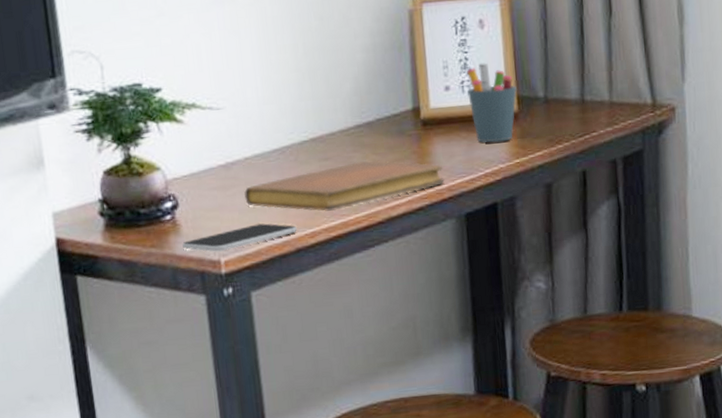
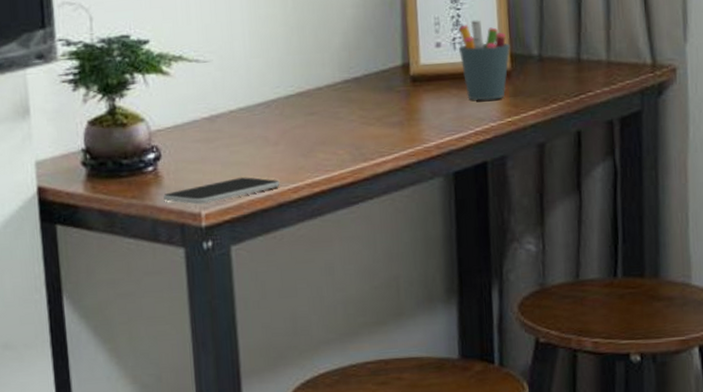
notebook: present [244,160,445,212] -> none [228,116,433,167]

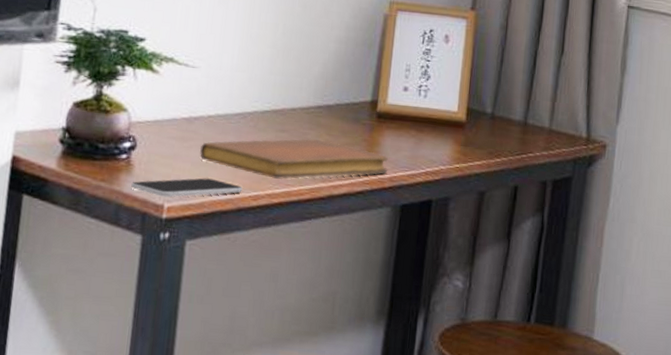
notebook: none [228,116,433,167] -> present [200,139,388,180]
pen holder: present [459,20,511,100] -> none [422,72,469,146]

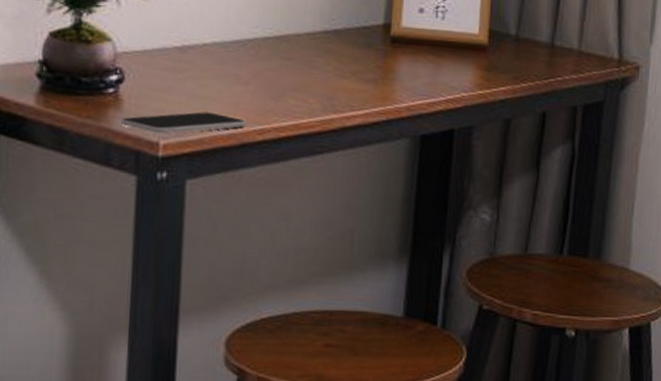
notebook: present [200,139,388,180] -> none [196,67,405,112]

